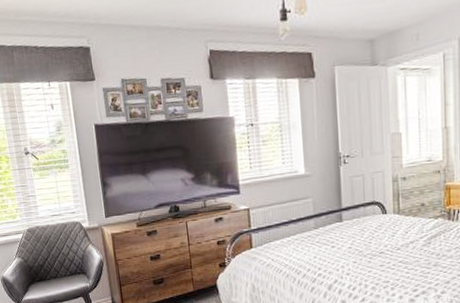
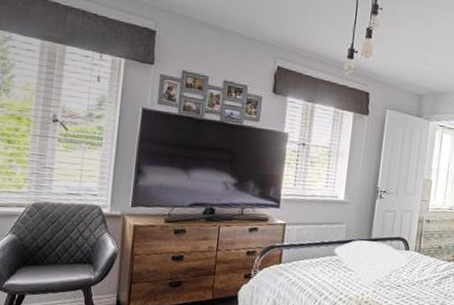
cushion: none [304,210,388,256] -> present [334,240,409,285]

